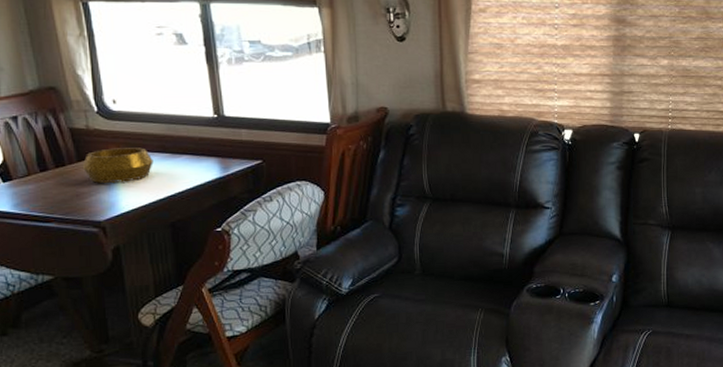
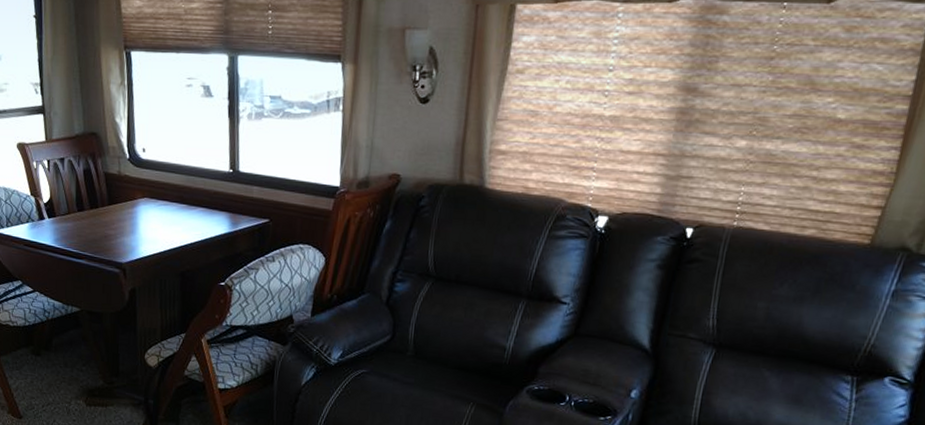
decorative bowl: present [82,148,154,183] -> none [111,195,172,229]

